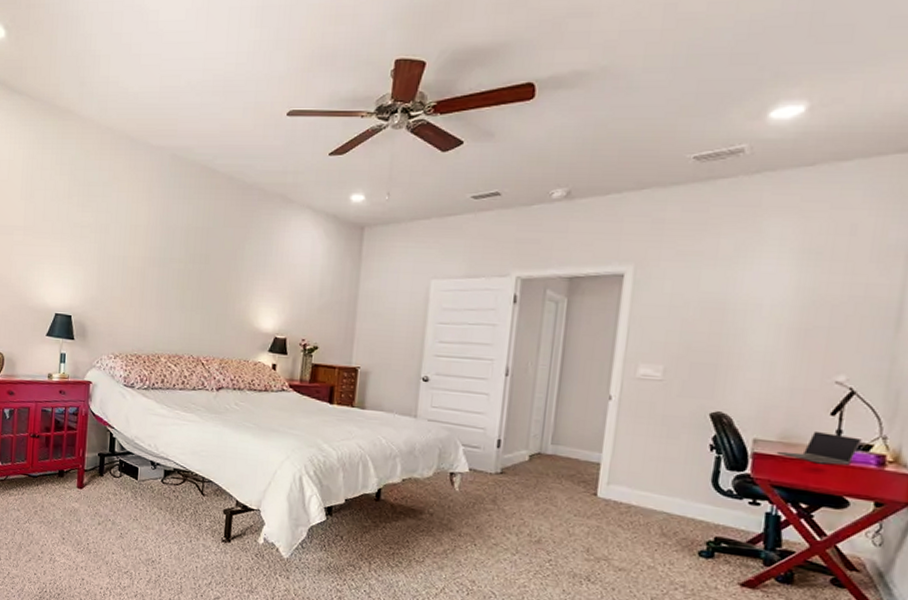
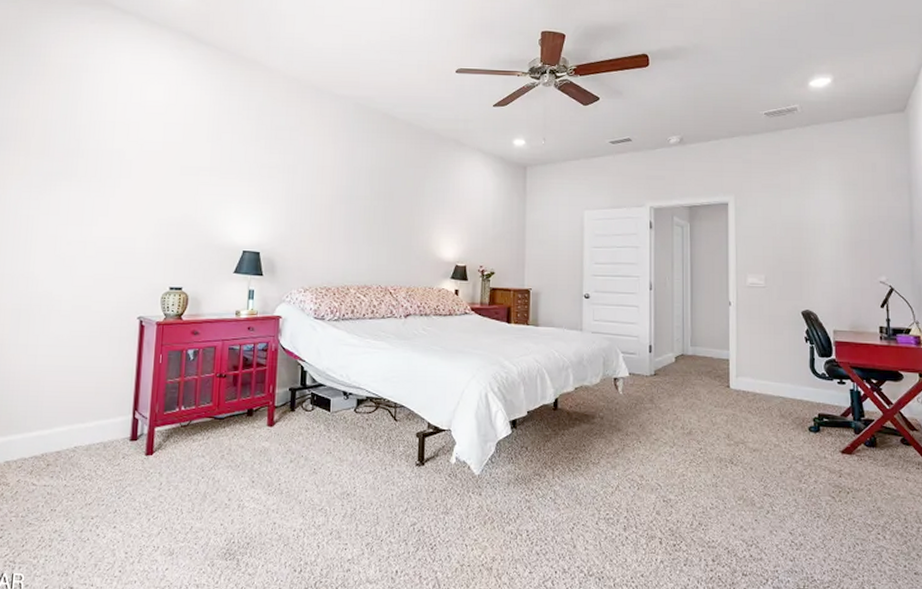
laptop computer: present [776,430,862,466] -> none [850,320,903,347]

